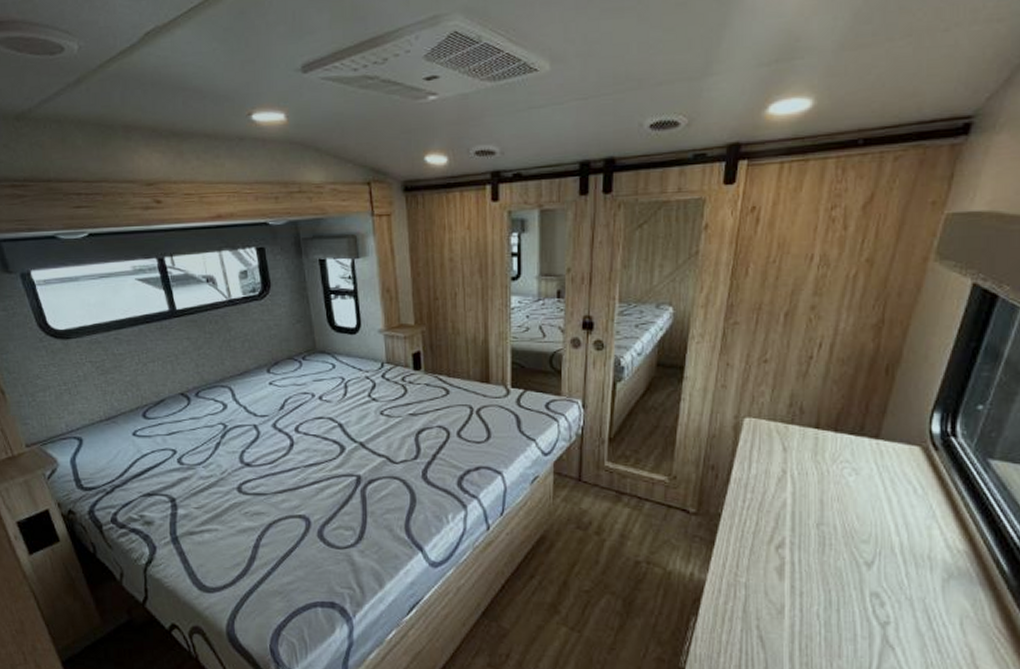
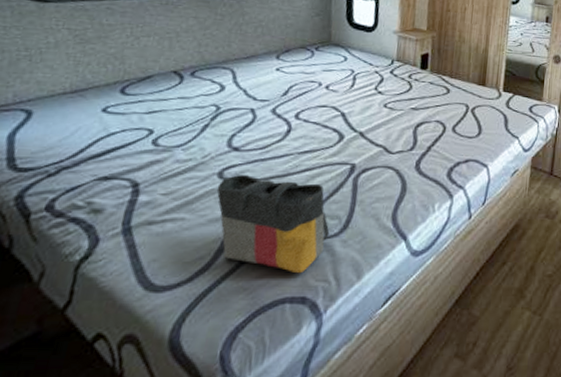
tote bag: none [239,488,347,581] -> present [217,174,330,274]

